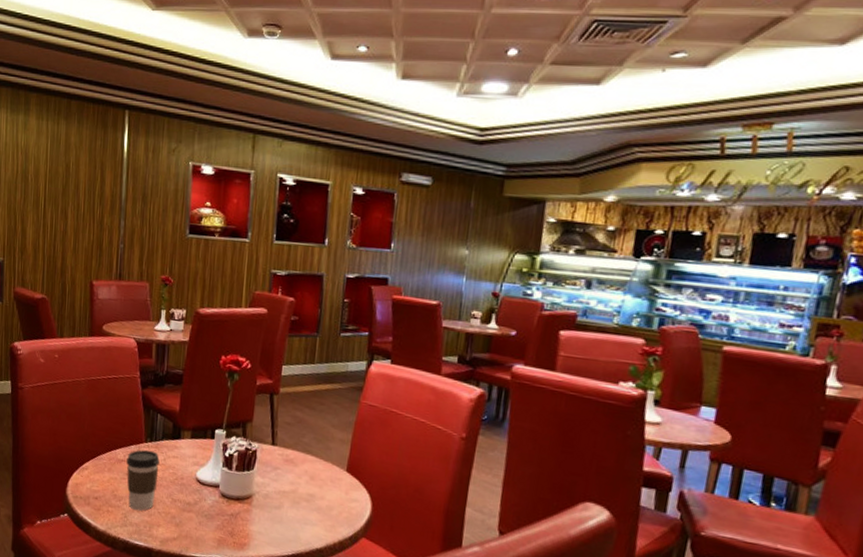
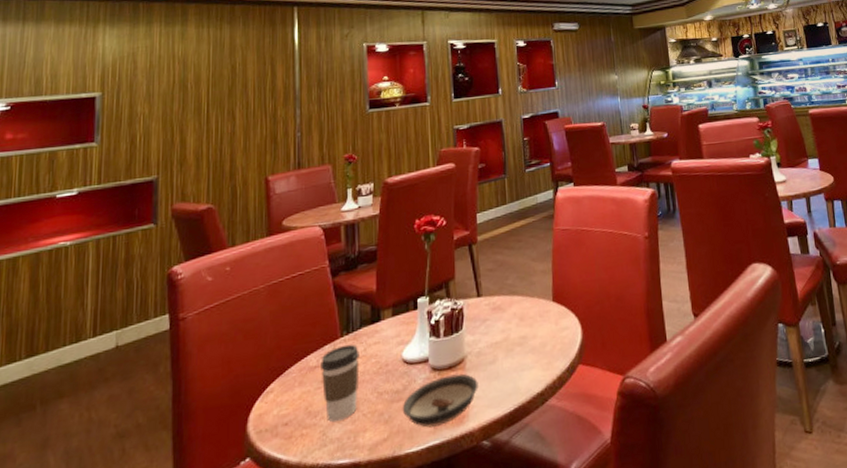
saucer: none [191,504,262,545] -> present [402,373,478,428]

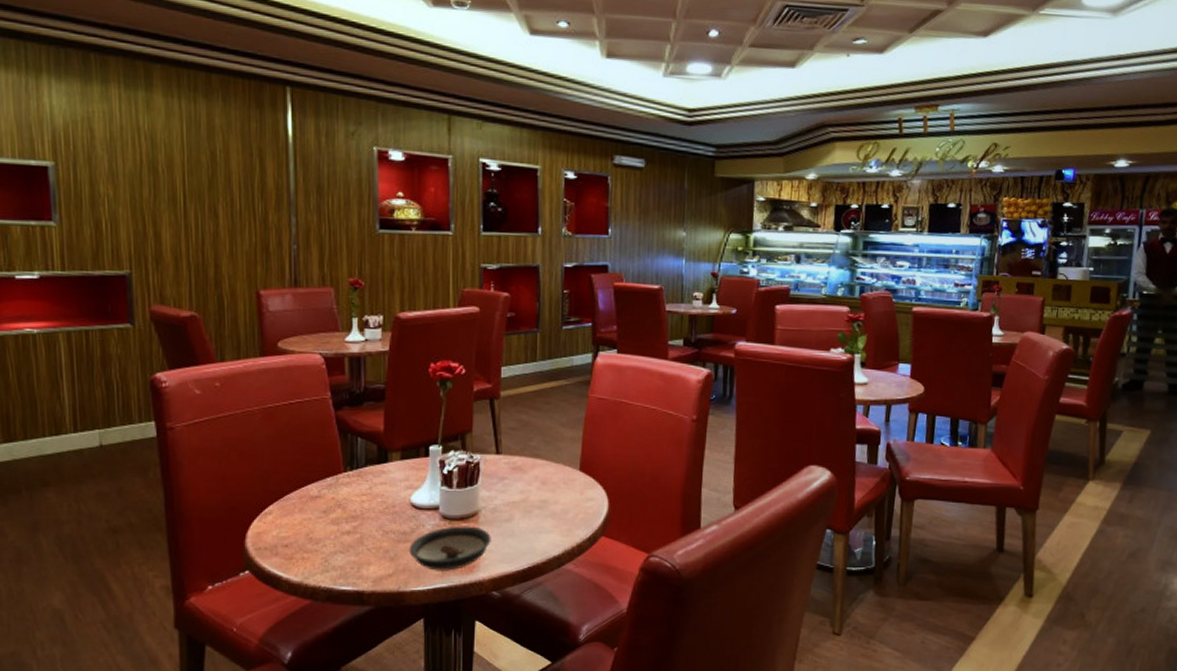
coffee cup: present [321,344,359,422] -> none [322,480,364,551]

